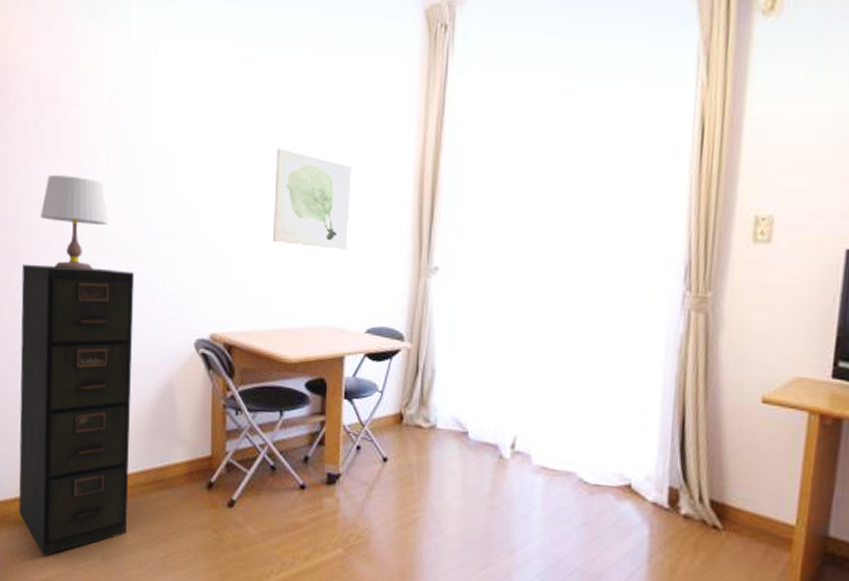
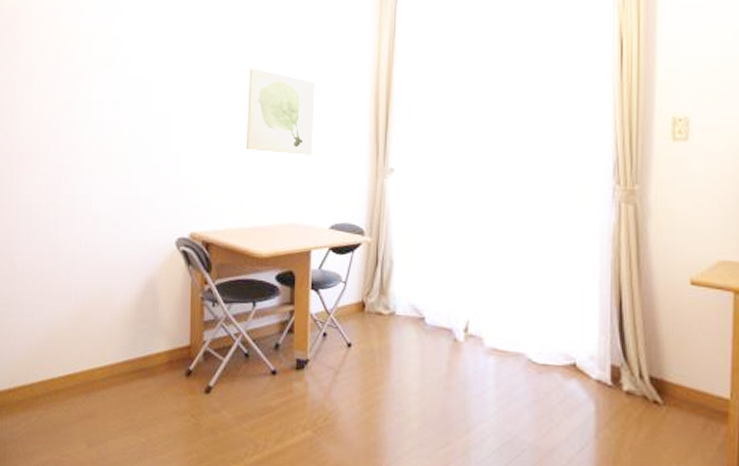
filing cabinet: present [19,264,134,556] -> none [12,174,122,444]
table lamp: present [40,175,109,271] -> none [40,96,101,179]

